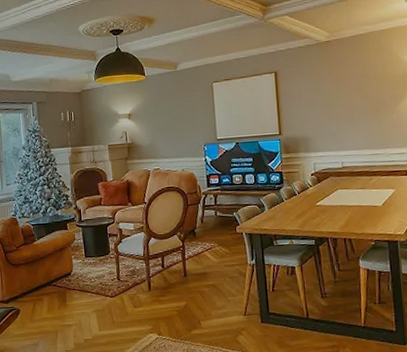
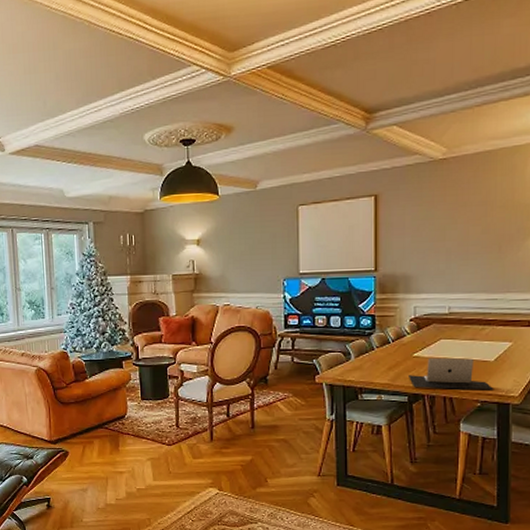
laptop: none [314,204,383,232] -> present [409,357,493,390]

